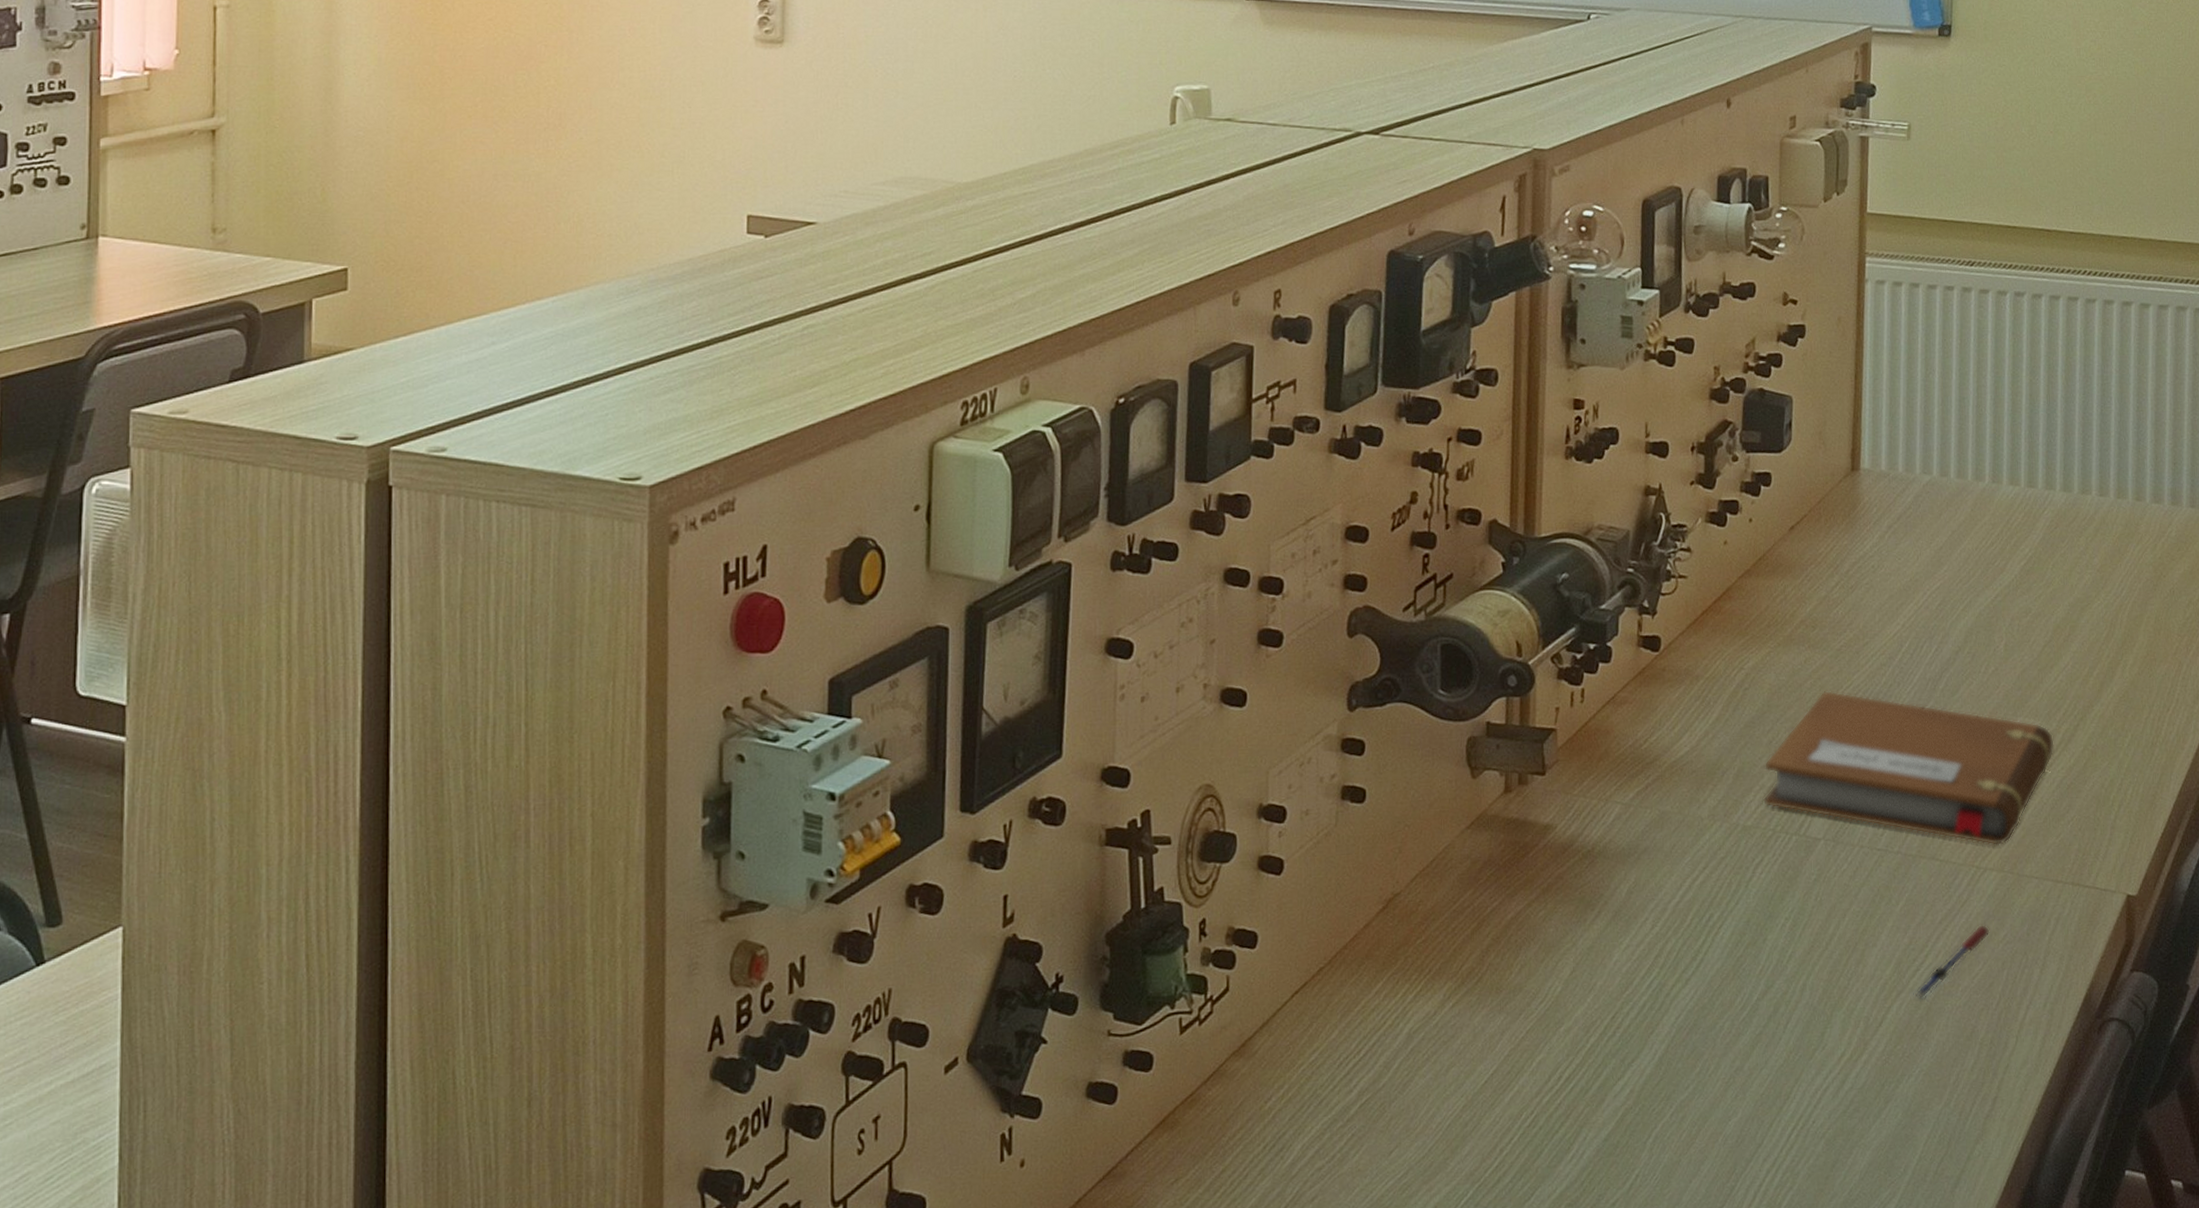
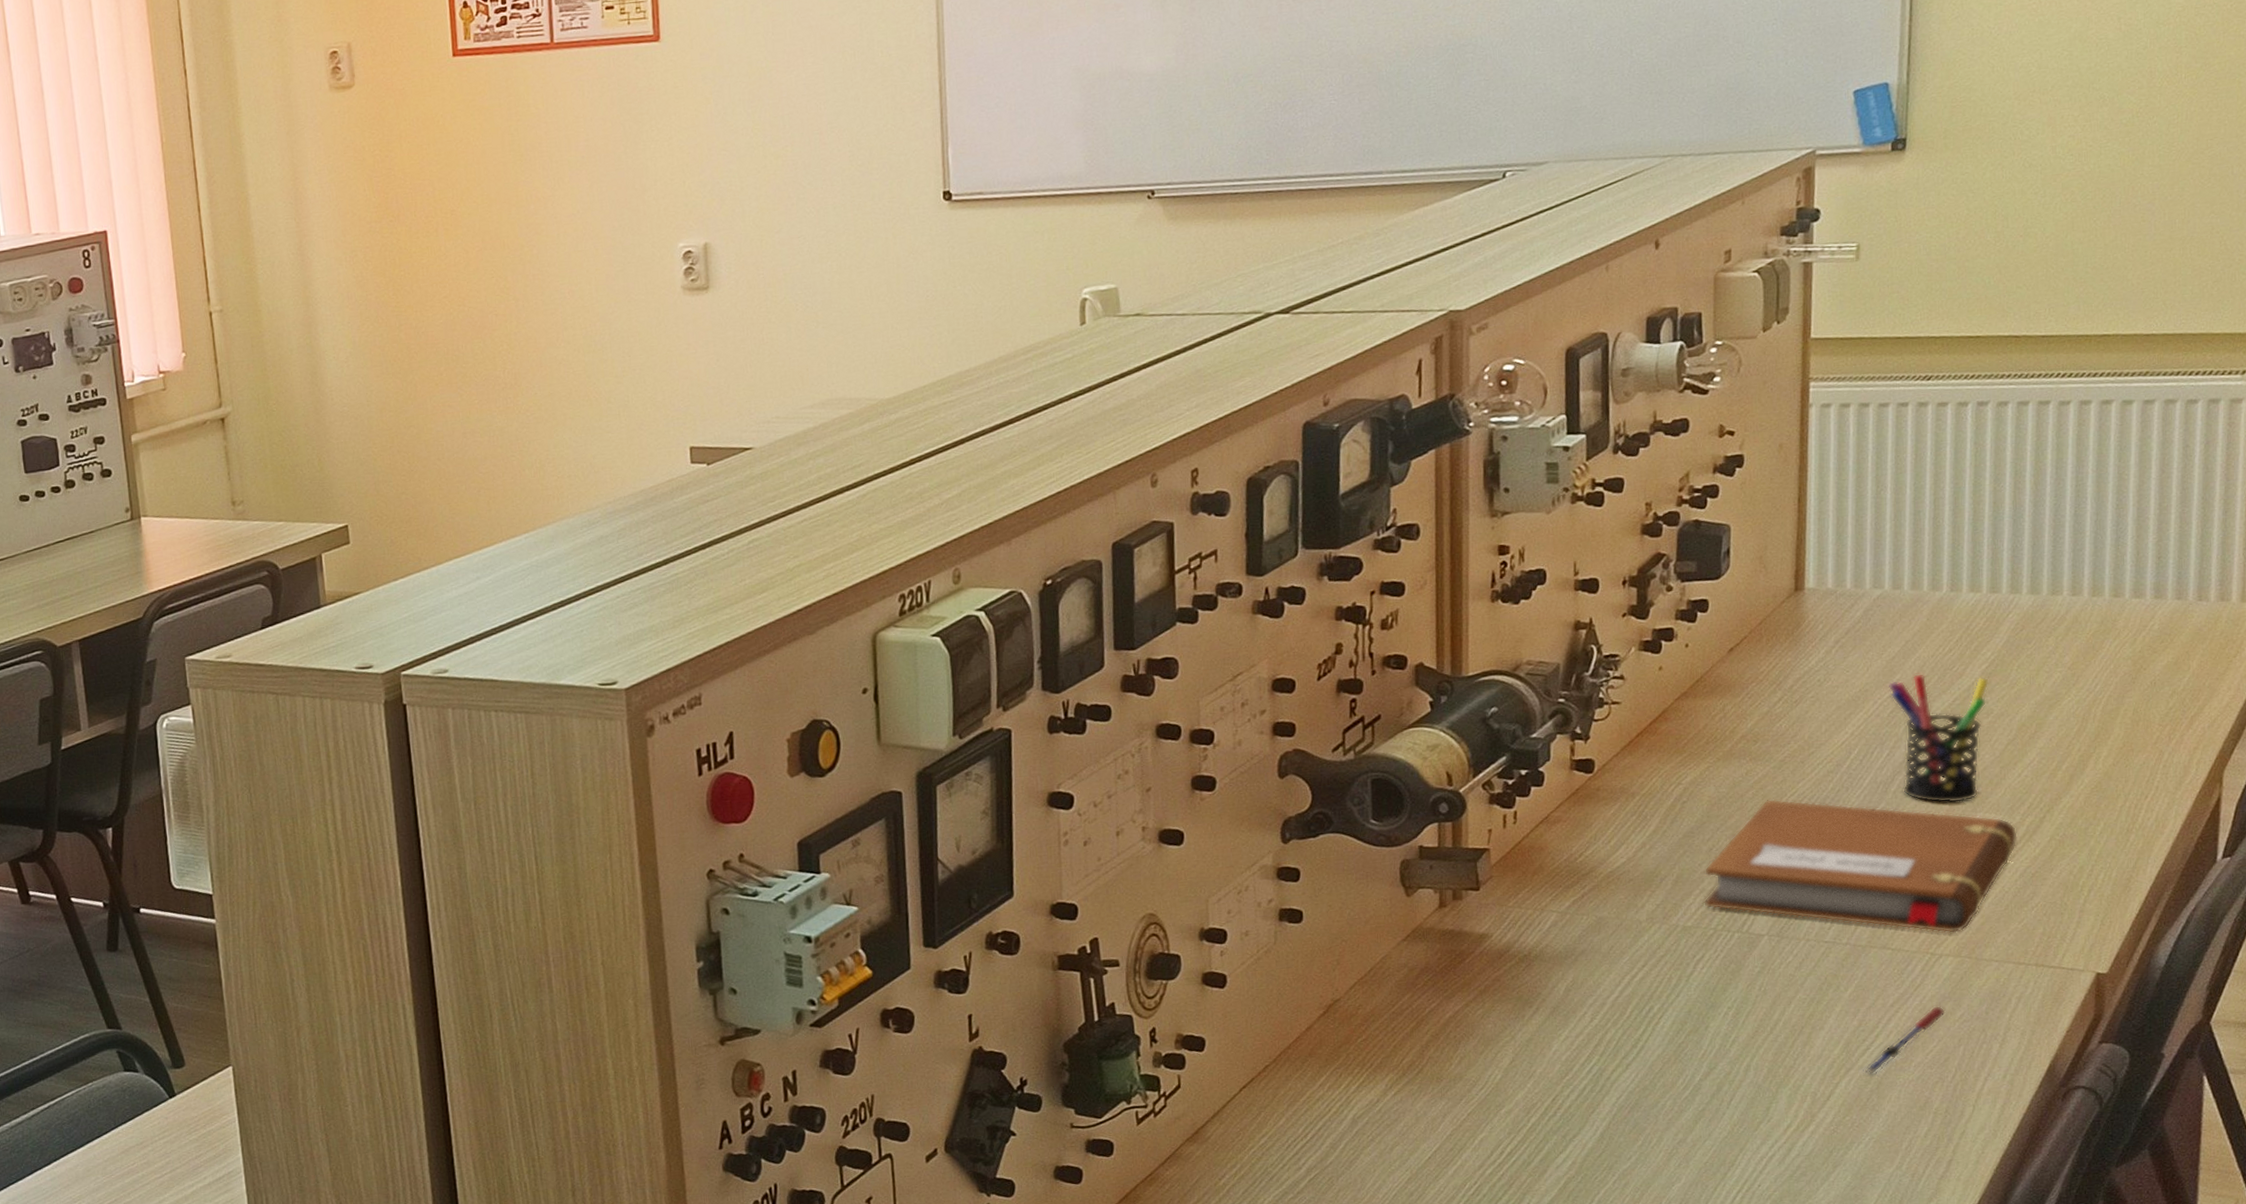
pen holder: none [1936,565,2027,706] -> present [1888,673,1989,804]

